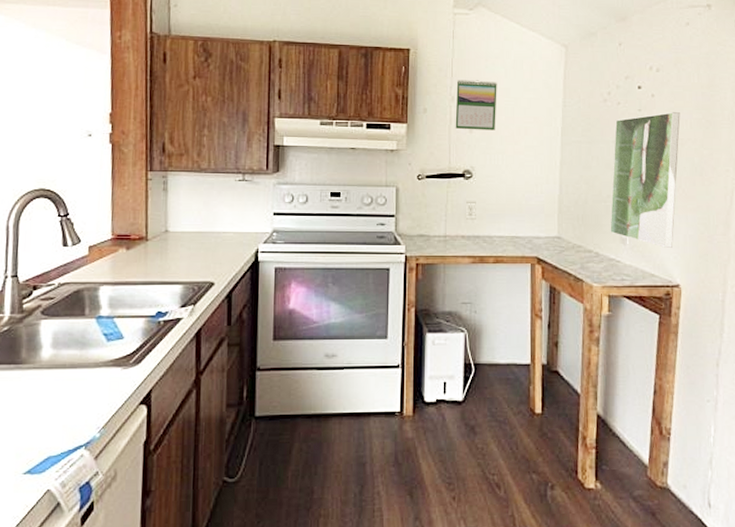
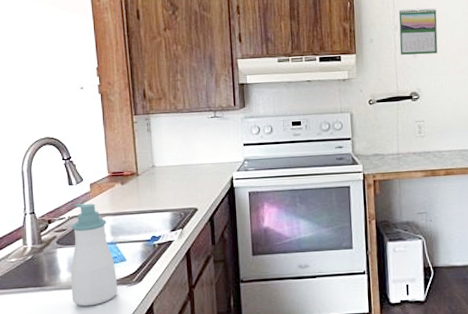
soap bottle: none [53,268,111,390] -> present [71,203,117,307]

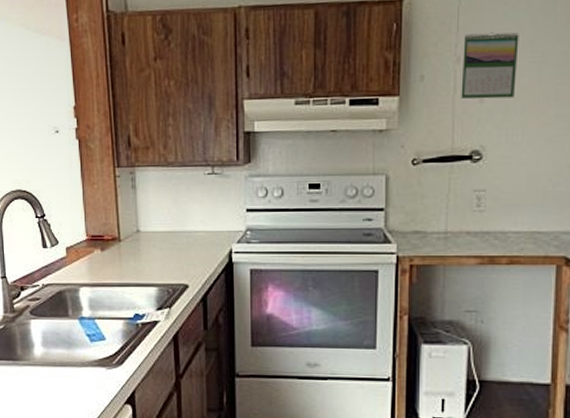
soap bottle: present [71,203,117,307] -> none [45,269,95,387]

